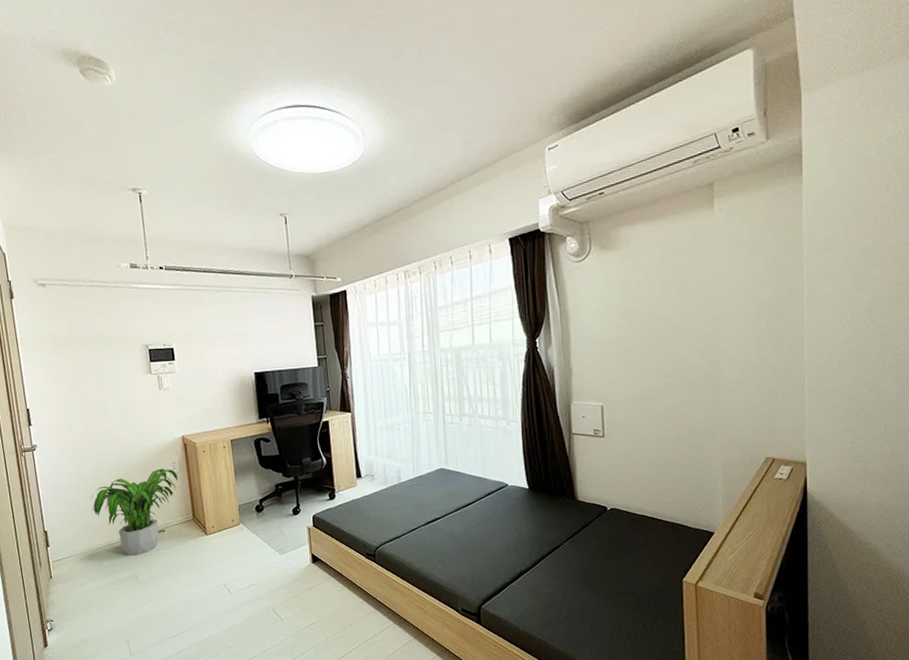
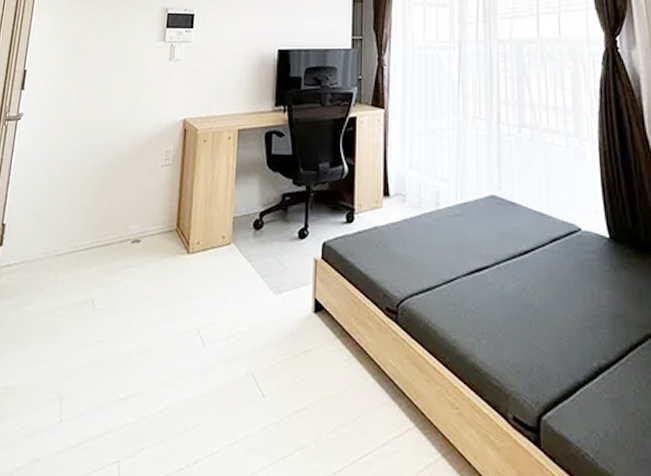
potted plant: present [91,468,179,556] -> none [62,157,170,271]

